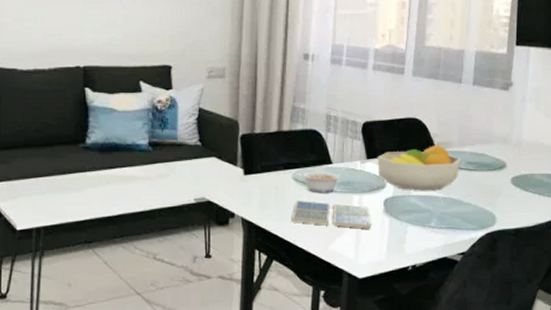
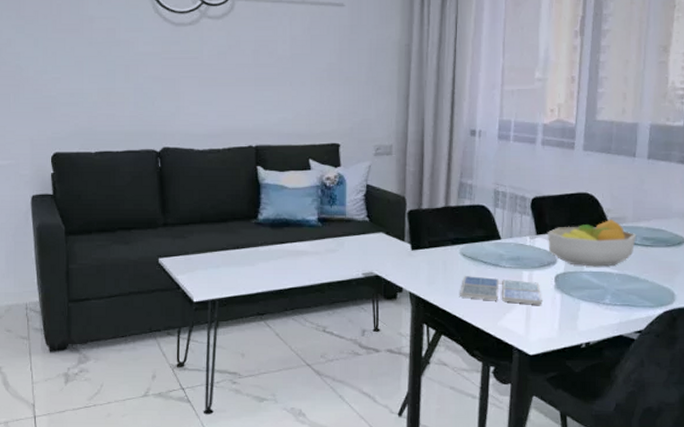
legume: present [297,171,340,193] -> none [464,246,509,269]

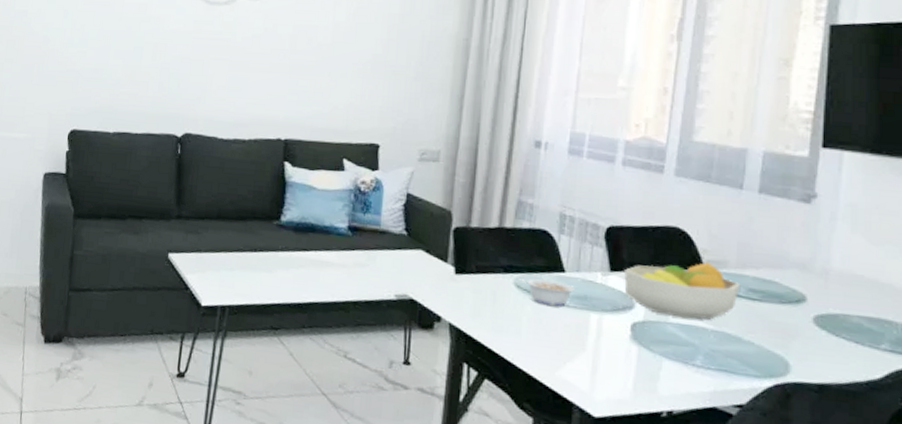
drink coaster: present [460,276,542,305] -> none [510,311,614,357]
legume: none [464,246,509,269] -> present [519,277,575,306]

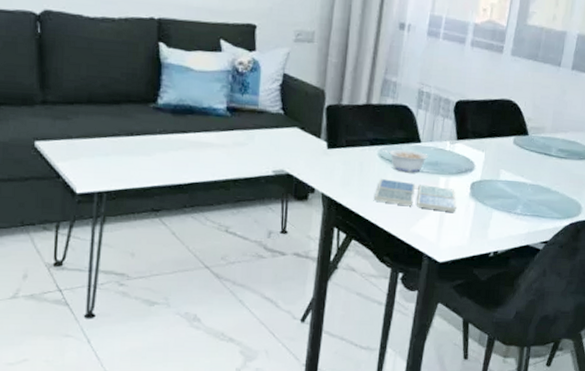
drink coaster: none [510,311,614,357] -> present [374,179,456,212]
fruit bowl: present [624,261,741,320] -> none [467,128,553,176]

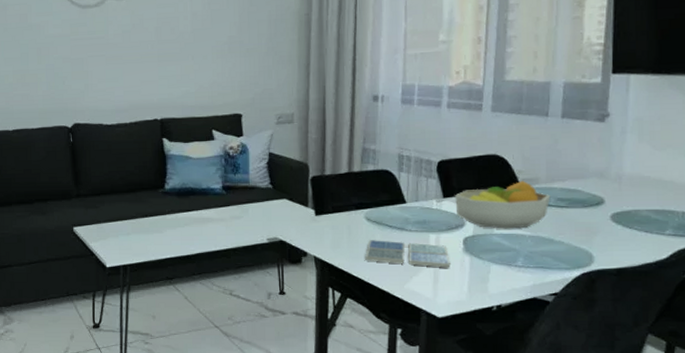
legume: present [383,148,428,173] -> none [369,210,415,233]
fruit bowl: none [467,128,553,176] -> present [455,180,551,229]

